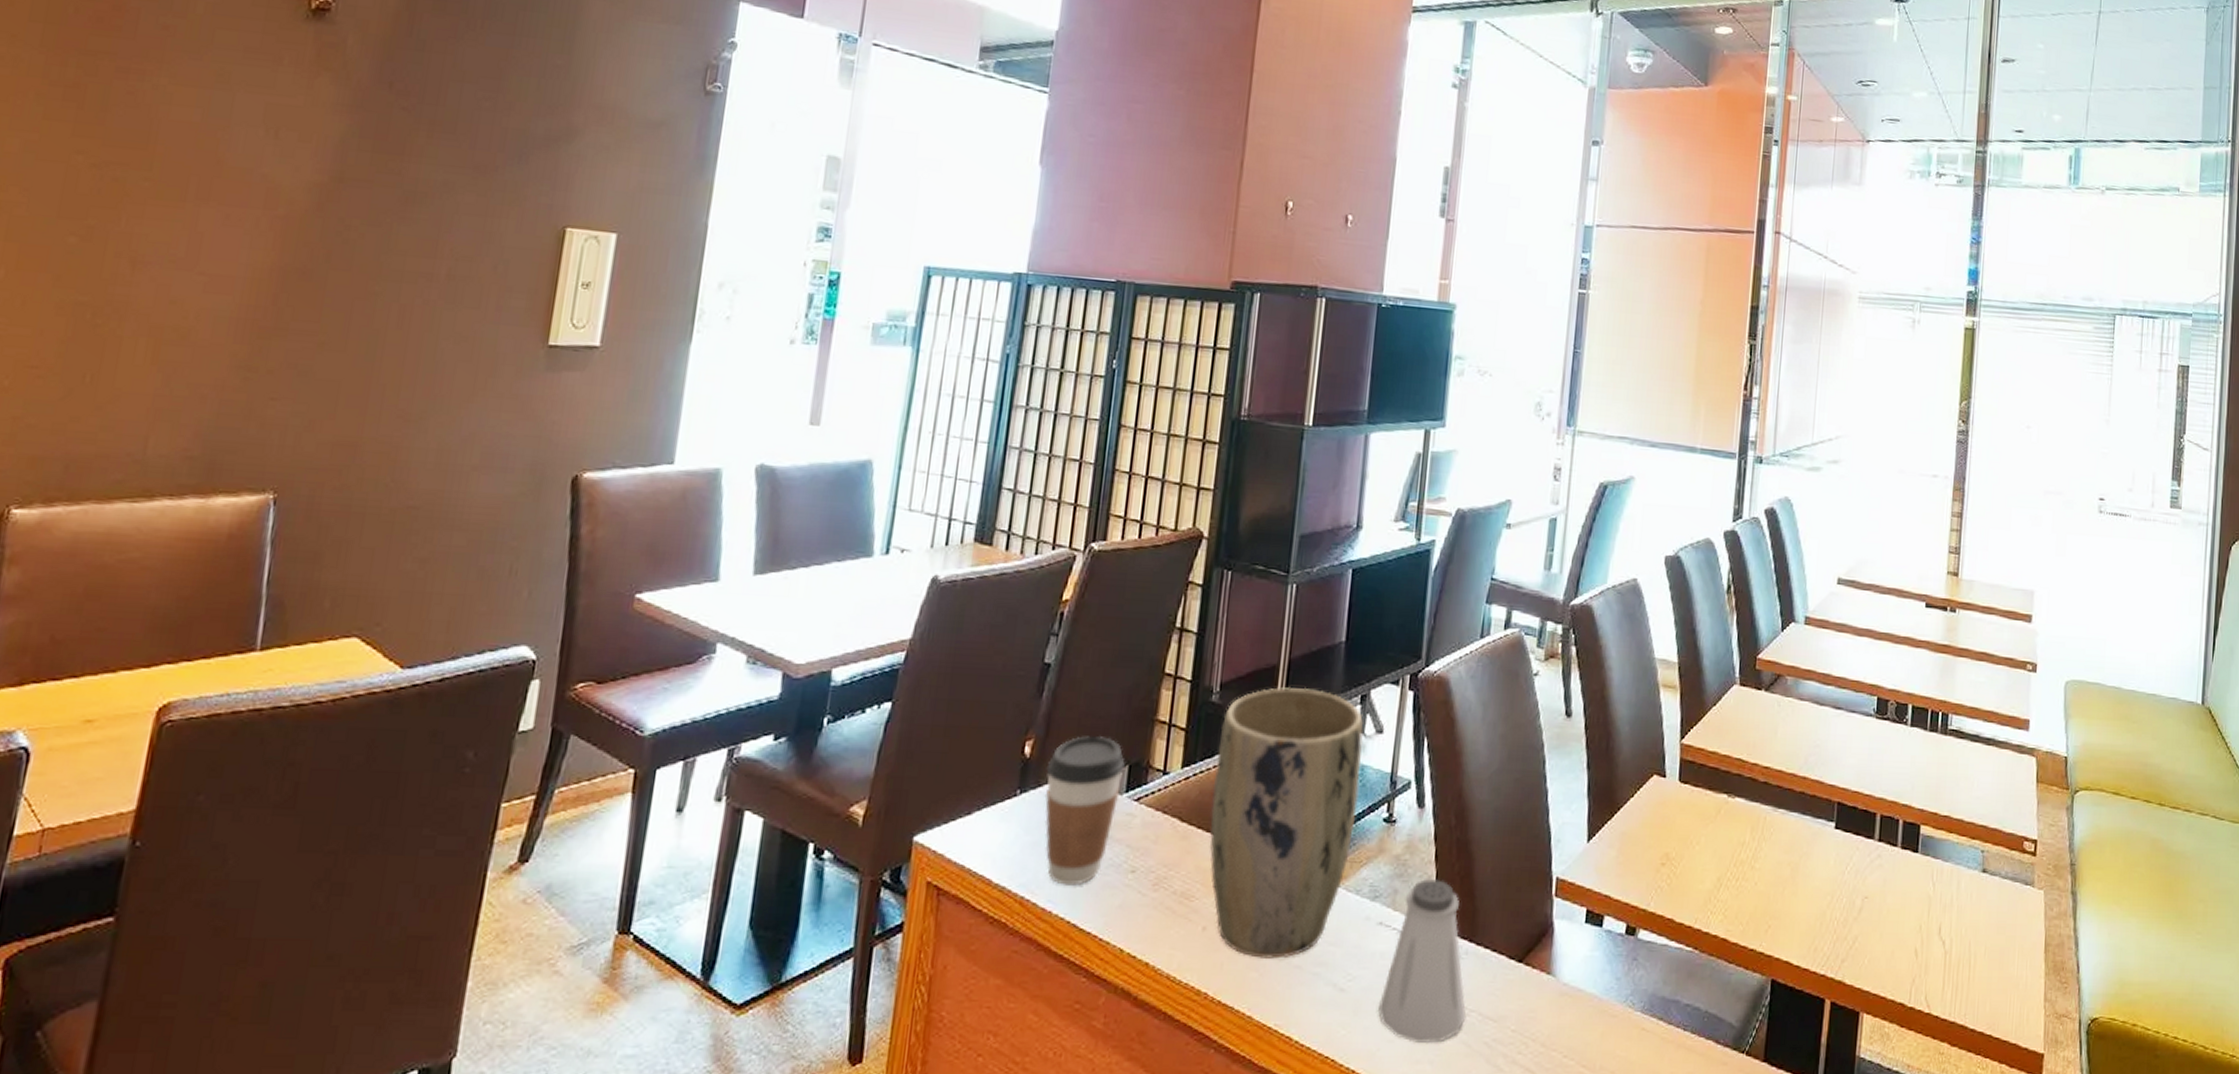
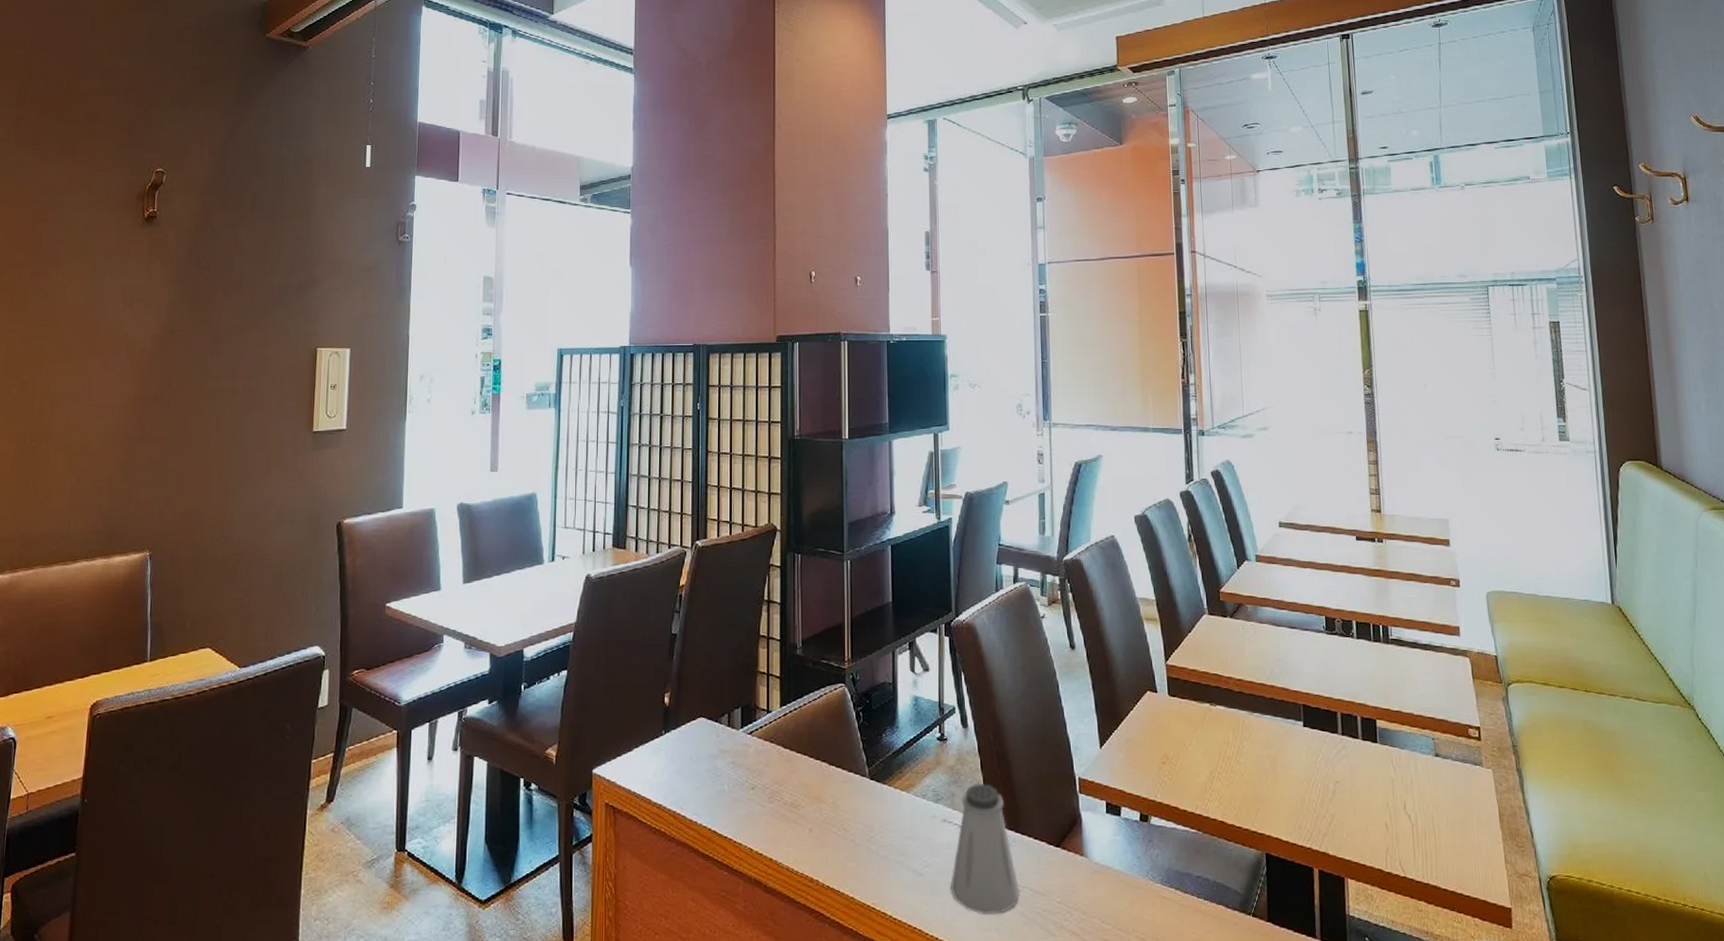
coffee cup: present [1044,734,1125,886] -> none [681,685,738,801]
plant pot: present [1209,686,1364,959] -> none [805,639,916,852]

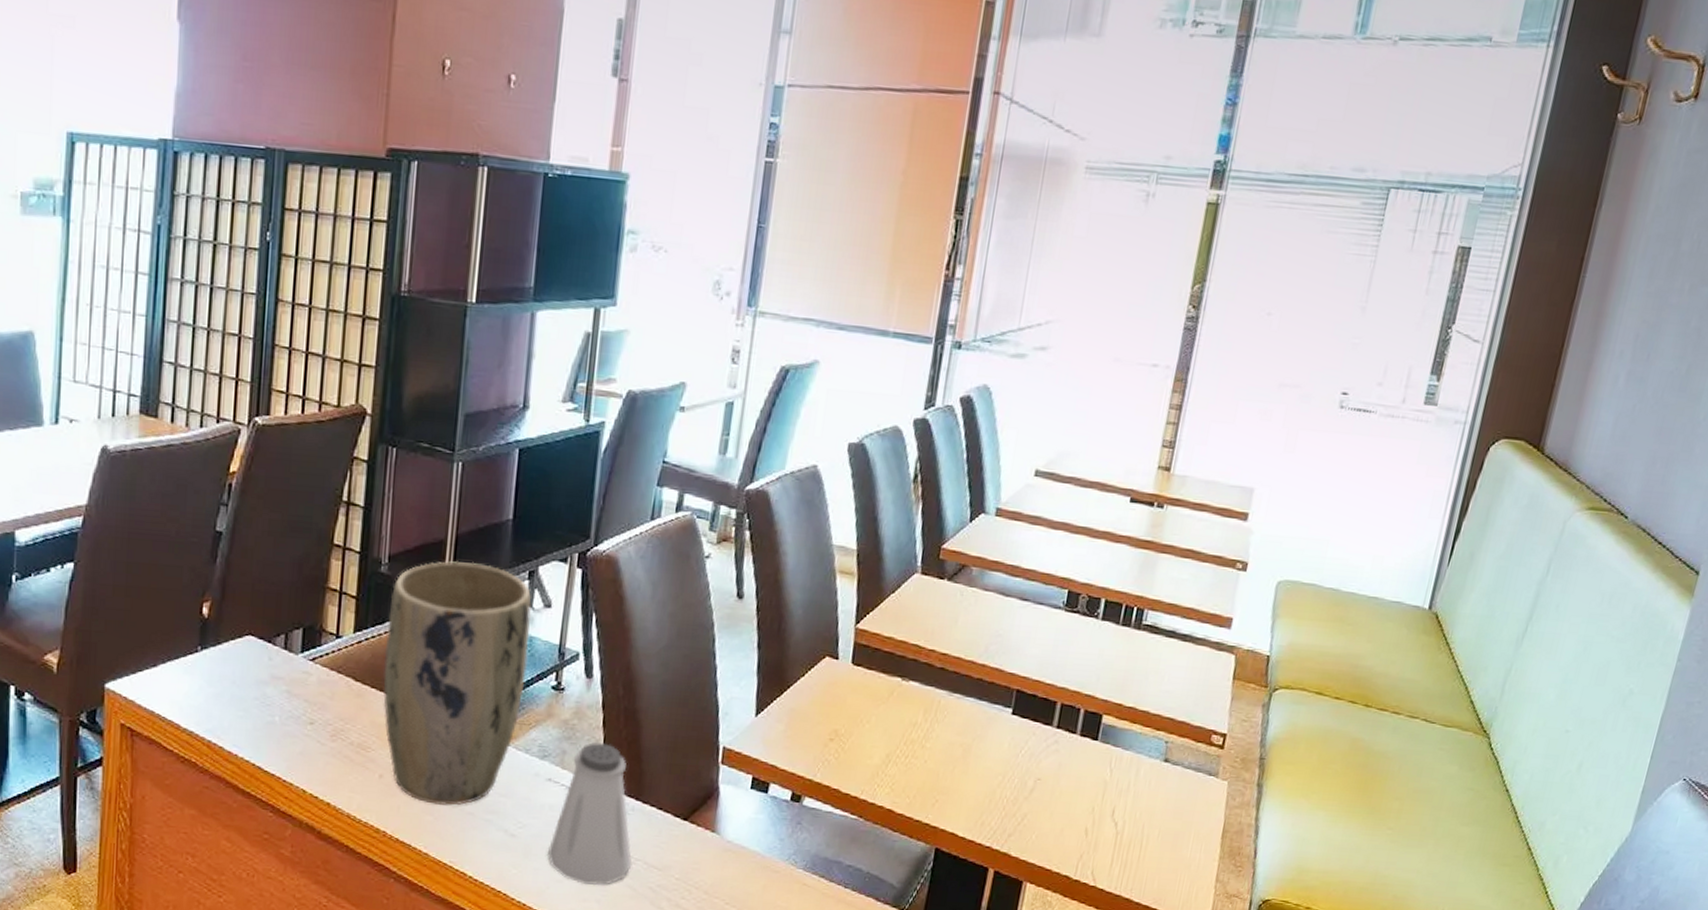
plant pot: none [805,639,916,852] -> present [382,560,532,805]

